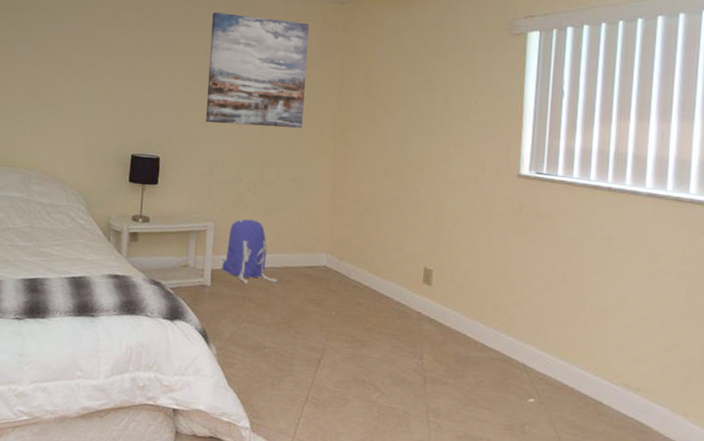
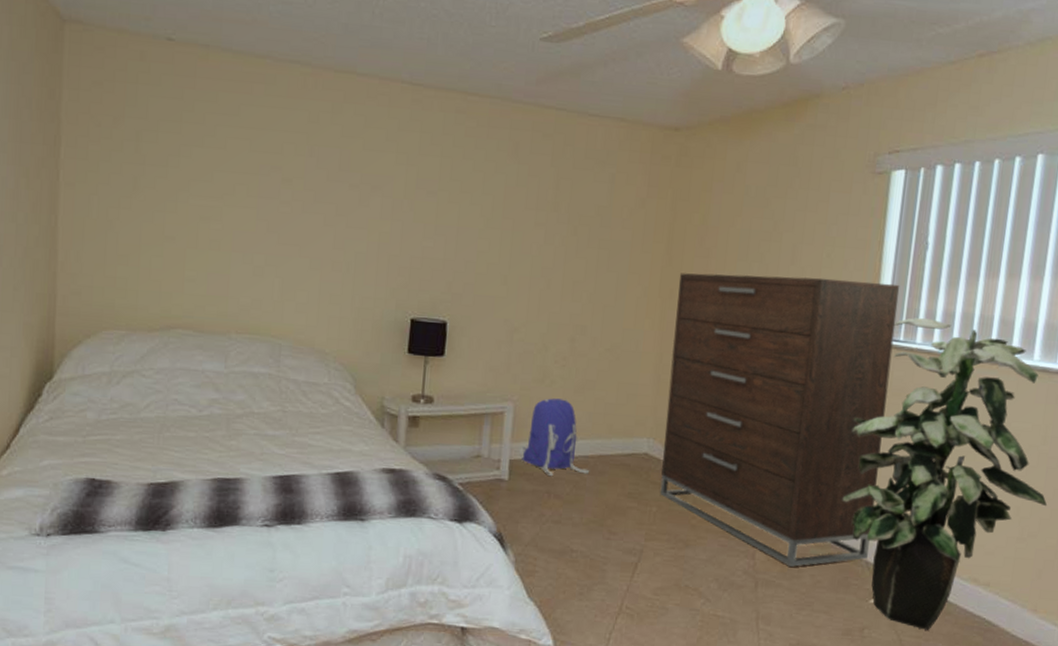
wall art: present [205,12,310,129] -> none [505,137,635,287]
dresser: none [338,117,541,367] -> present [660,273,900,567]
indoor plant: none [498,154,690,429] -> present [842,318,1048,630]

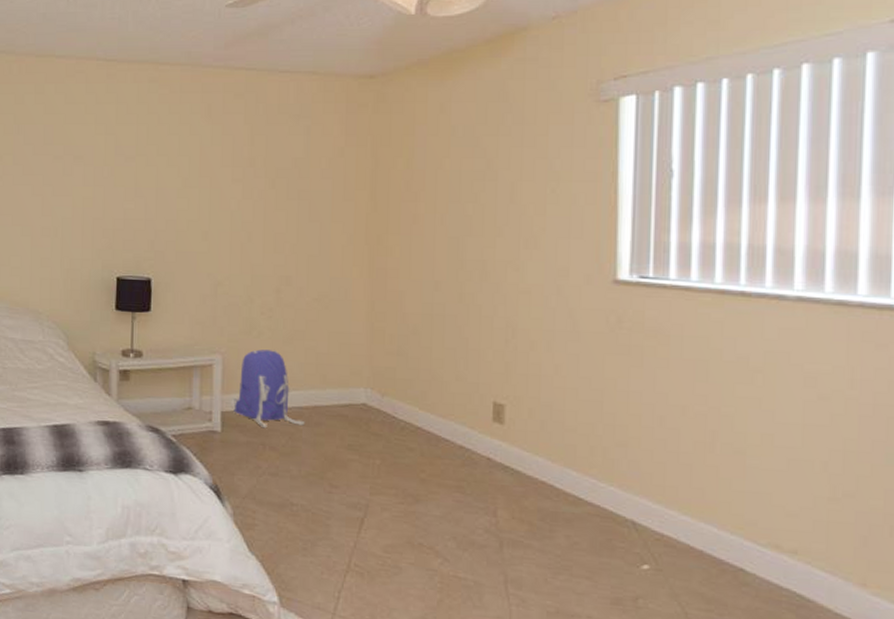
dresser: present [660,273,900,567] -> none [382,215,643,526]
indoor plant: present [842,318,1048,630] -> none [596,252,866,603]

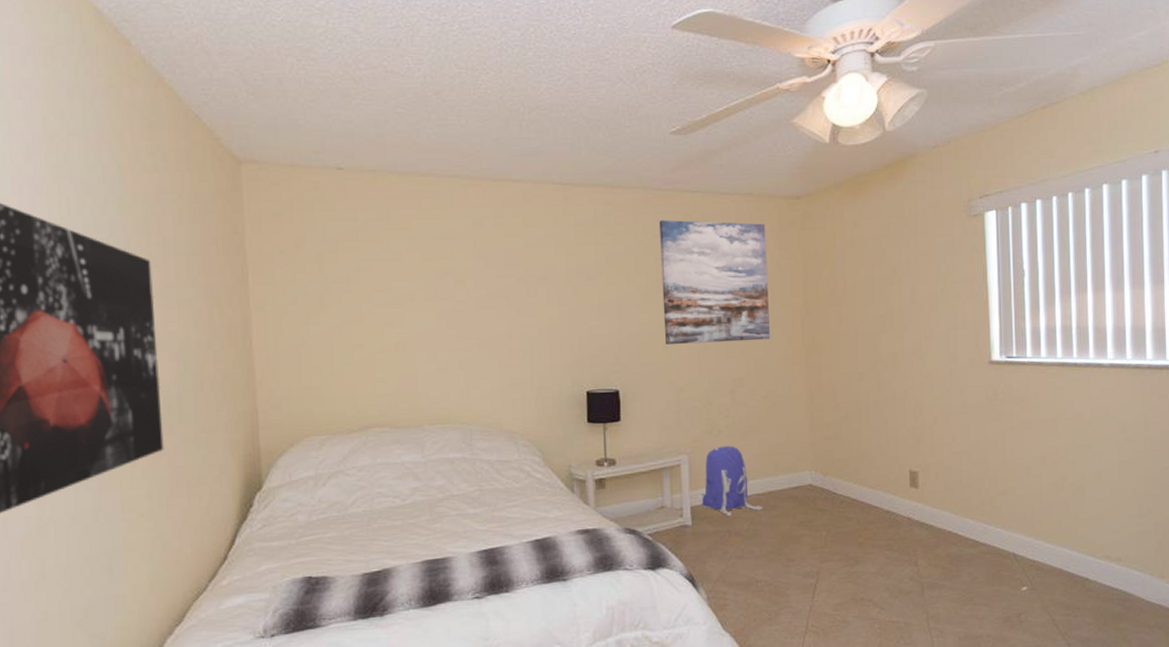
wall art: none [204,100,330,236] -> present [659,220,770,344]

